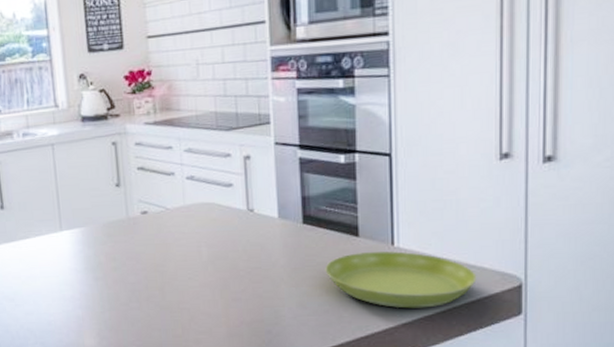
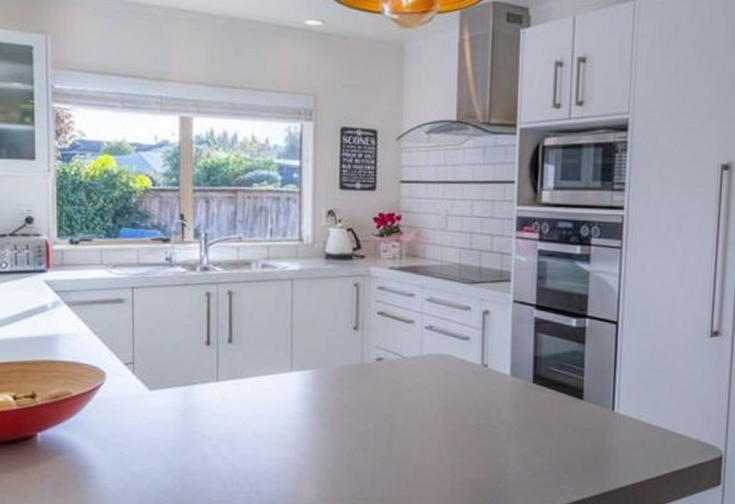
saucer: present [325,251,477,309] -> none [550,416,685,474]

